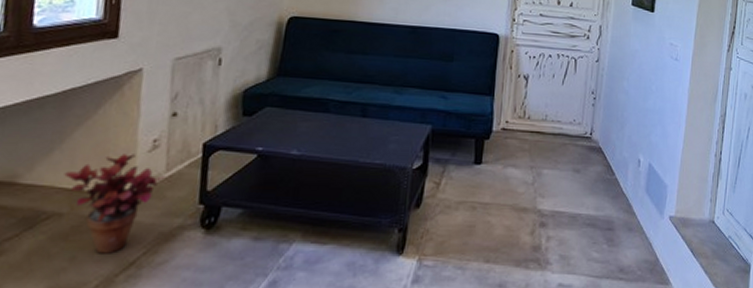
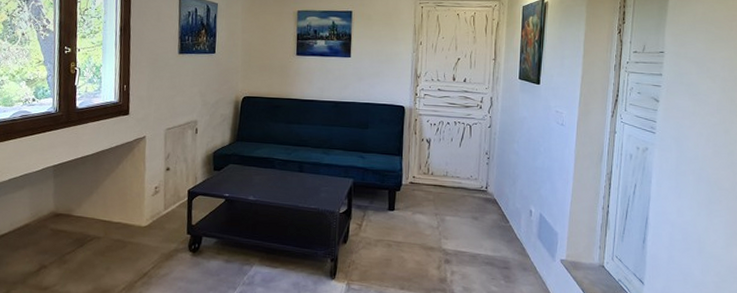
potted plant: present [64,154,166,254] -> none [100,197,164,267]

